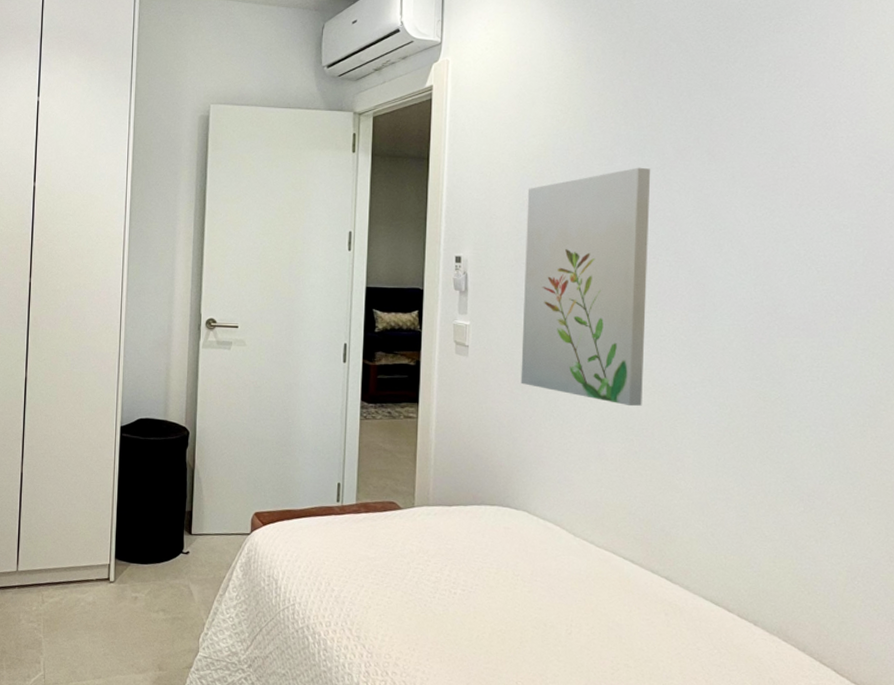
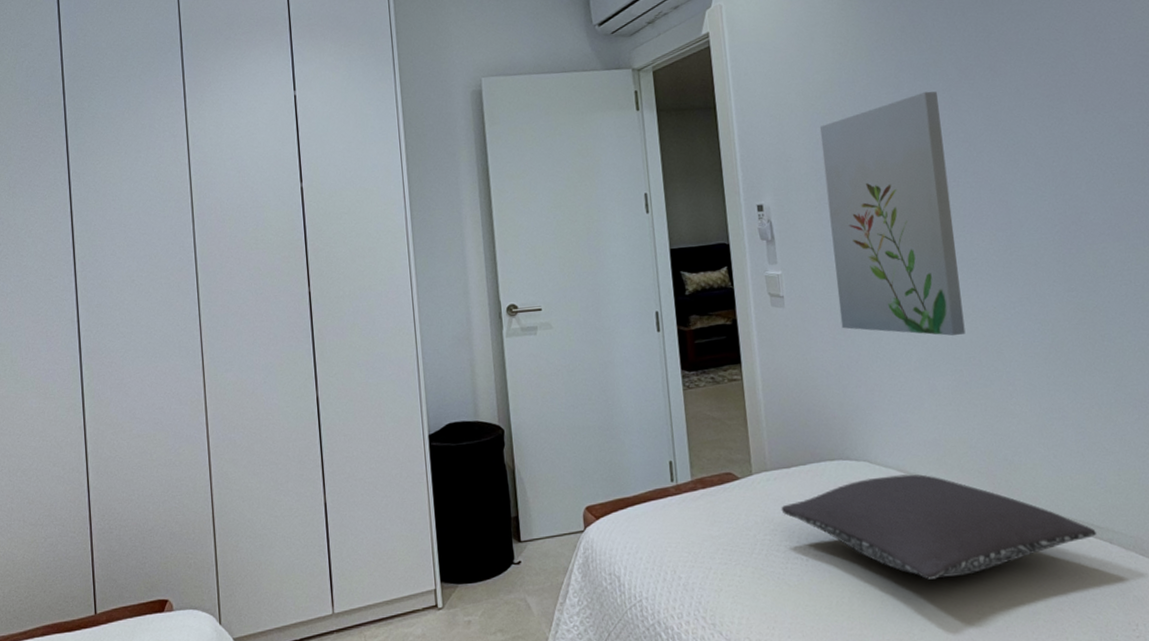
pillow: none [437,527,742,632] -> present [781,474,1096,580]

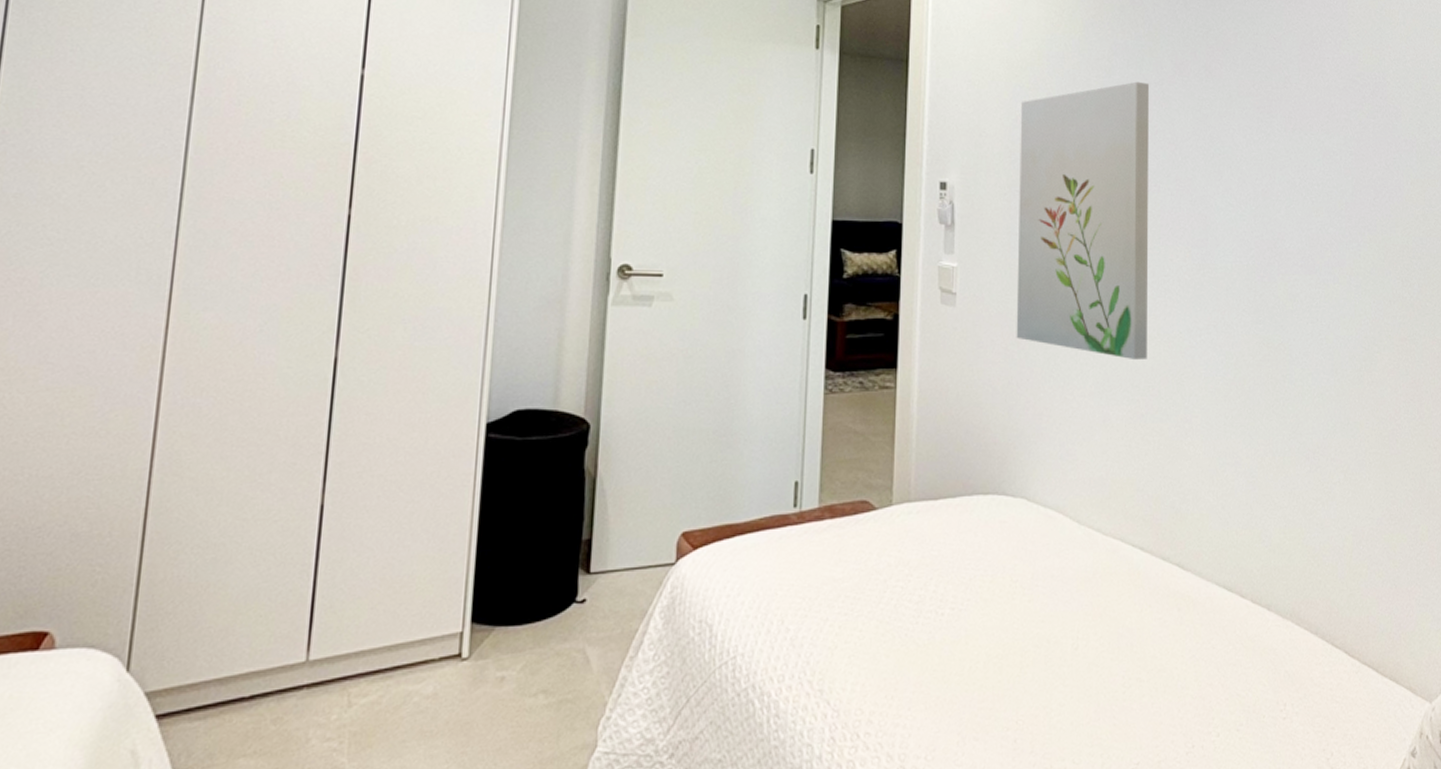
pillow: present [781,474,1096,580] -> none [920,517,1255,644]

